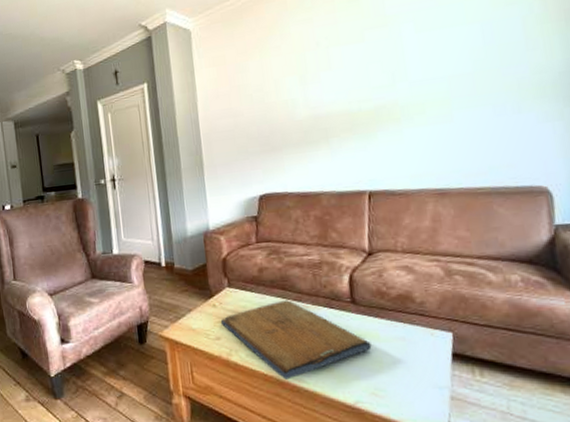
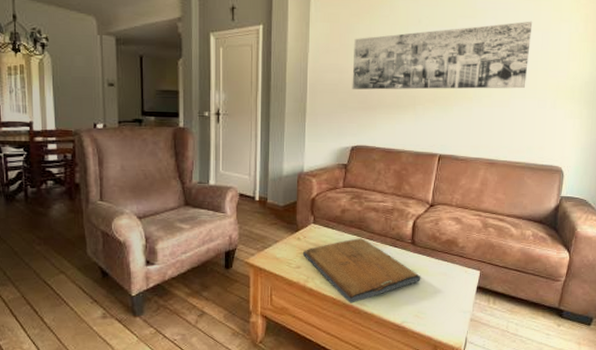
wall art: none [245,14,472,132] -> present [352,21,533,90]

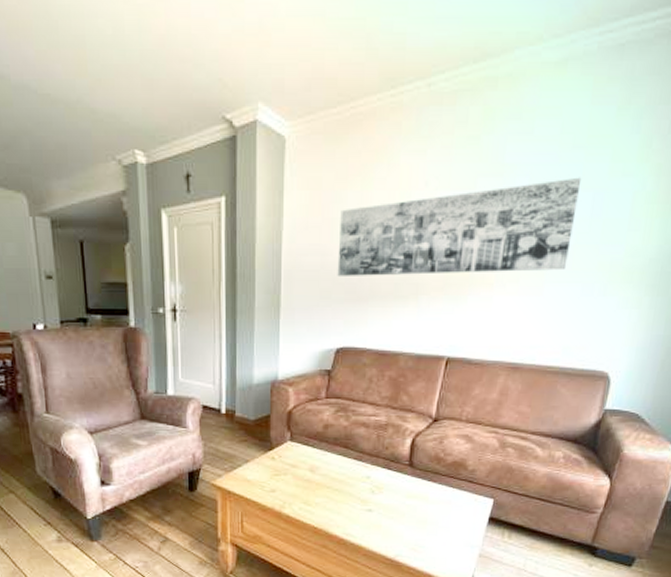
religious icon: present [303,238,421,303] -> none [279,458,420,533]

